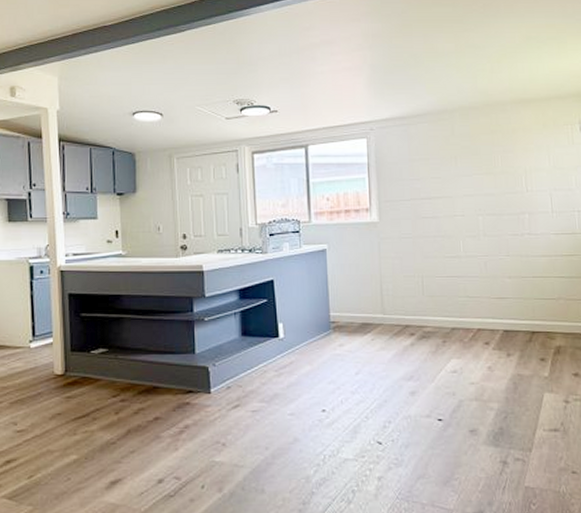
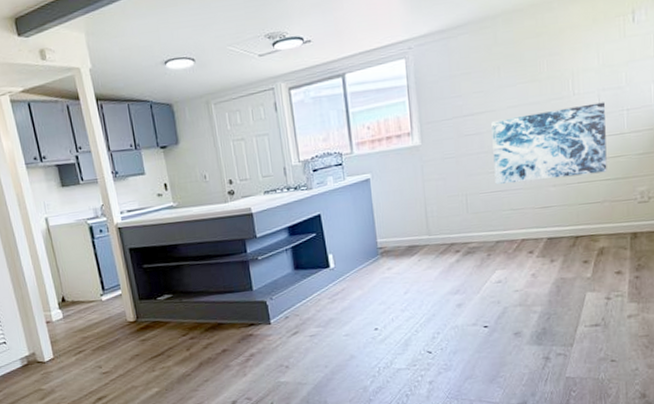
wall art: none [448,201,561,270] -> present [491,102,607,184]

